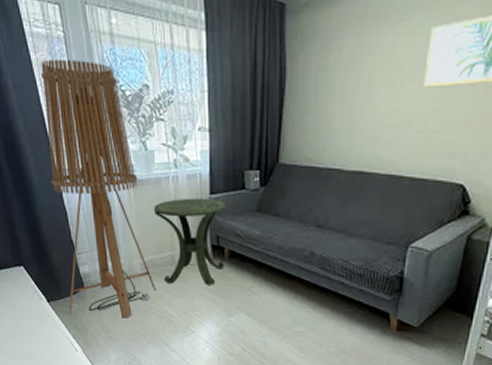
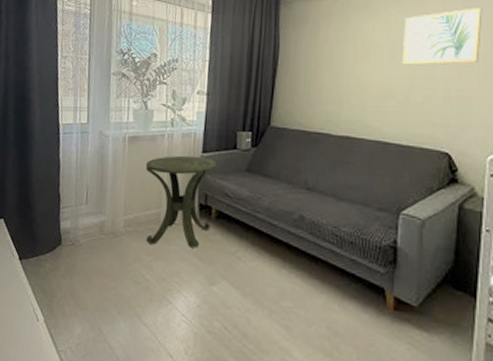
floor lamp: present [41,59,157,319] -> none [40,30,137,283]

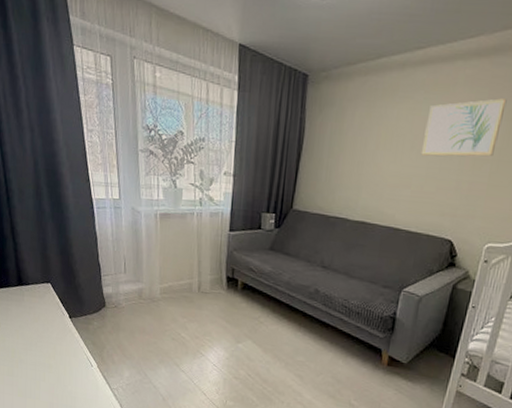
side table: present [145,155,218,248] -> none [177,233,243,313]

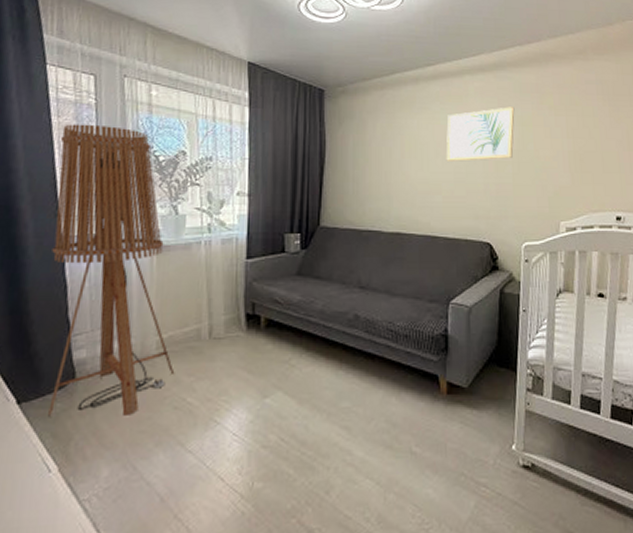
floor lamp: none [86,102,173,339] -> present [48,124,175,418]

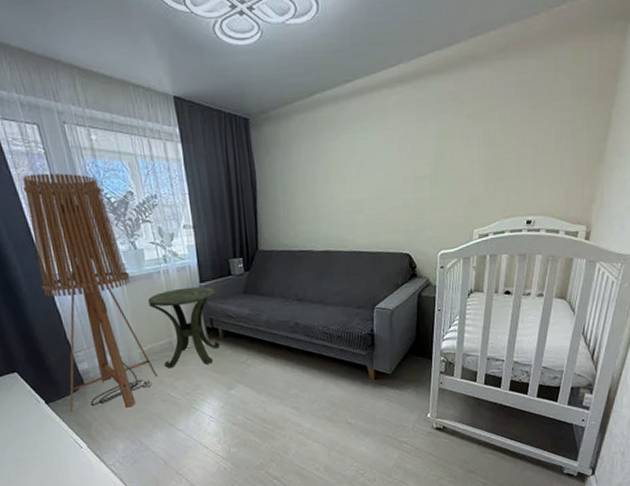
side table: none [179,263,264,364] -> present [147,286,221,369]
wall art: present [446,107,515,161] -> none [367,119,433,180]

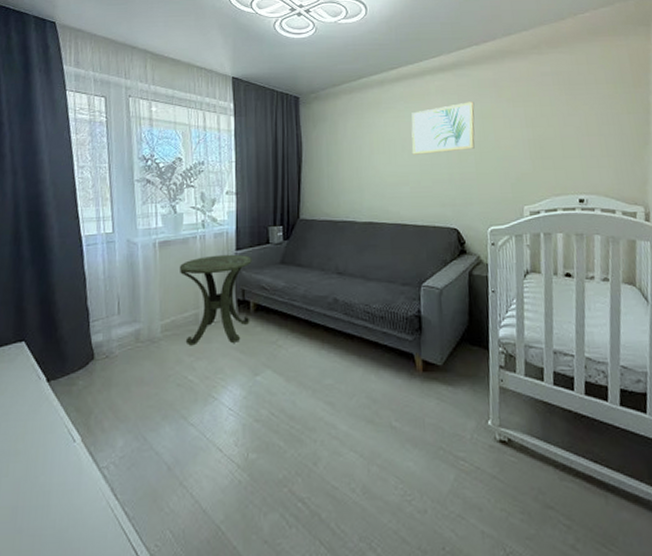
floor lamp: present [22,173,158,413] -> none [72,139,177,394]
wall art: none [367,119,433,180] -> present [411,101,475,155]

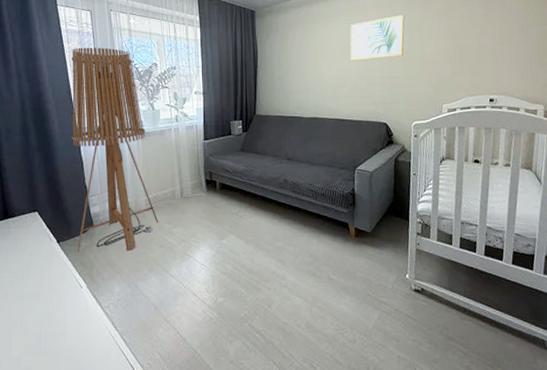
floor lamp: none [72,139,177,394] -> present [71,47,159,253]
side table: present [179,254,252,346] -> none [158,143,217,216]

